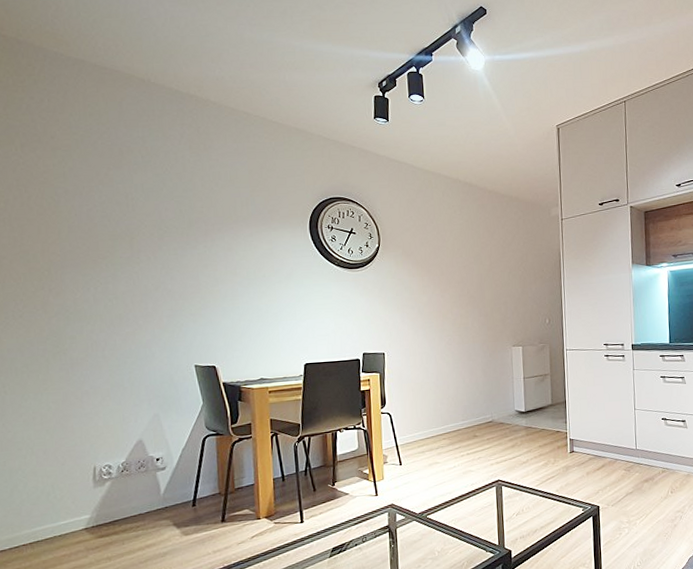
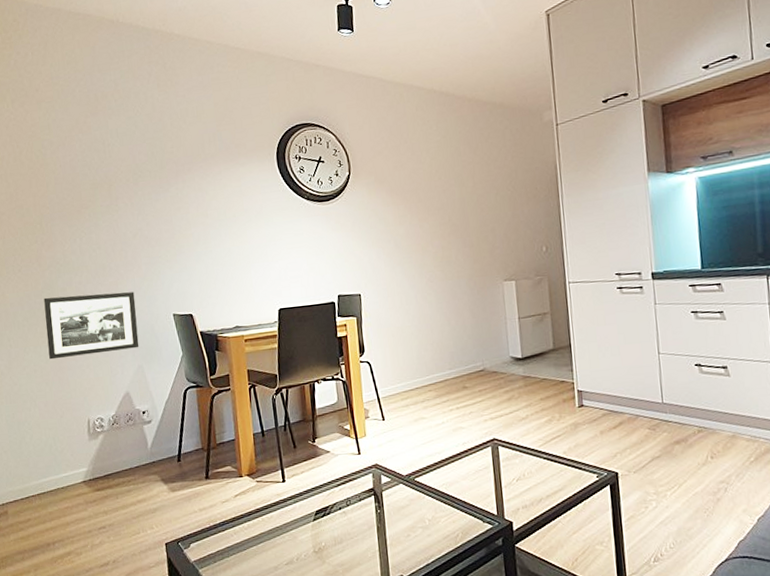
picture frame: none [48,342,156,407] -> present [44,292,139,360]

